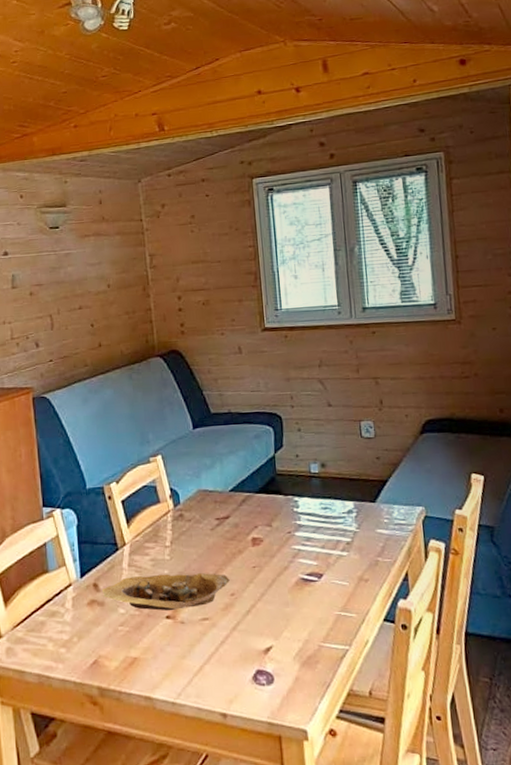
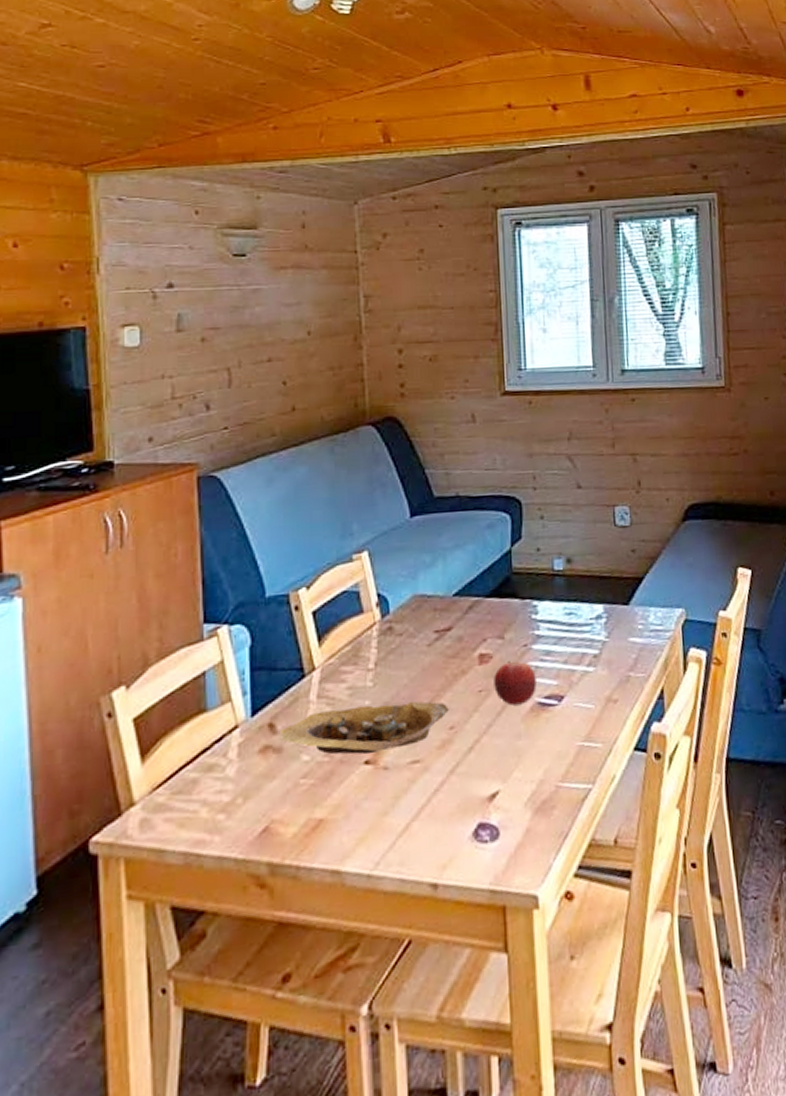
fruit: none [264,544,300,580] -> present [494,660,537,706]

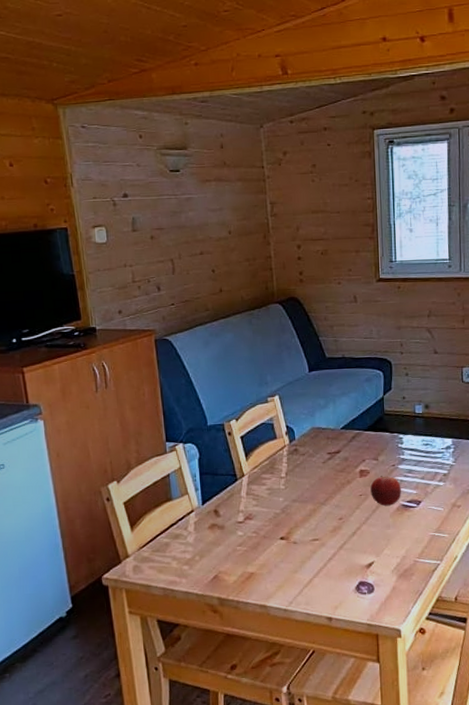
bowl: present [279,701,449,755] -> none [221,499,338,533]

